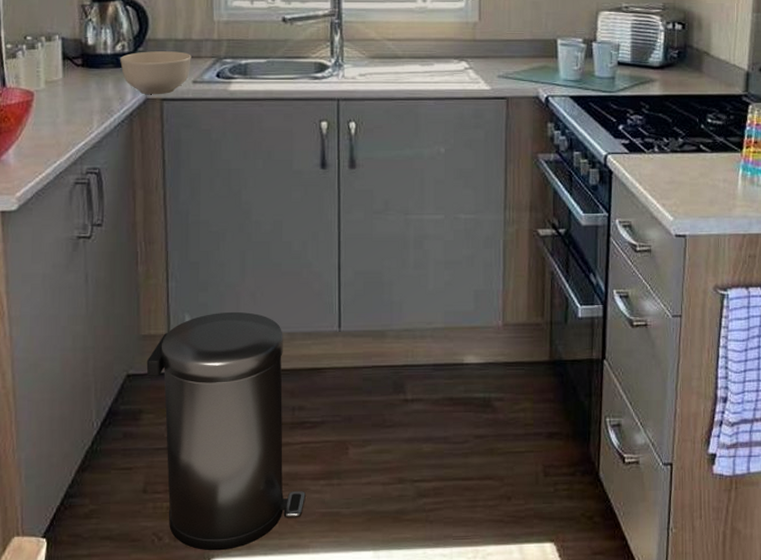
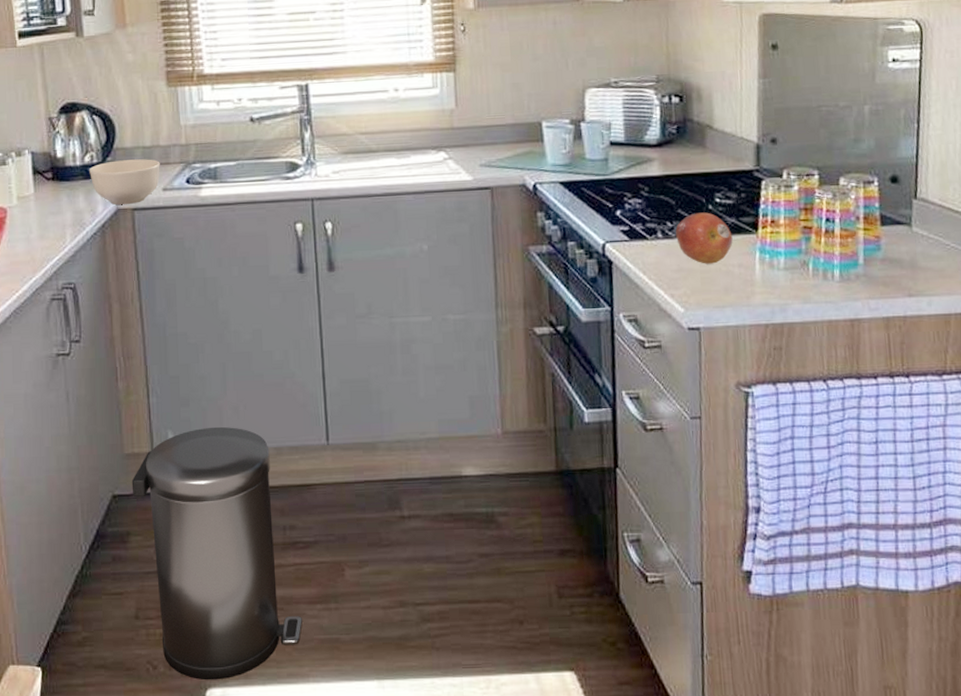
fruit: none [671,131,720,178] -> present [676,212,733,264]

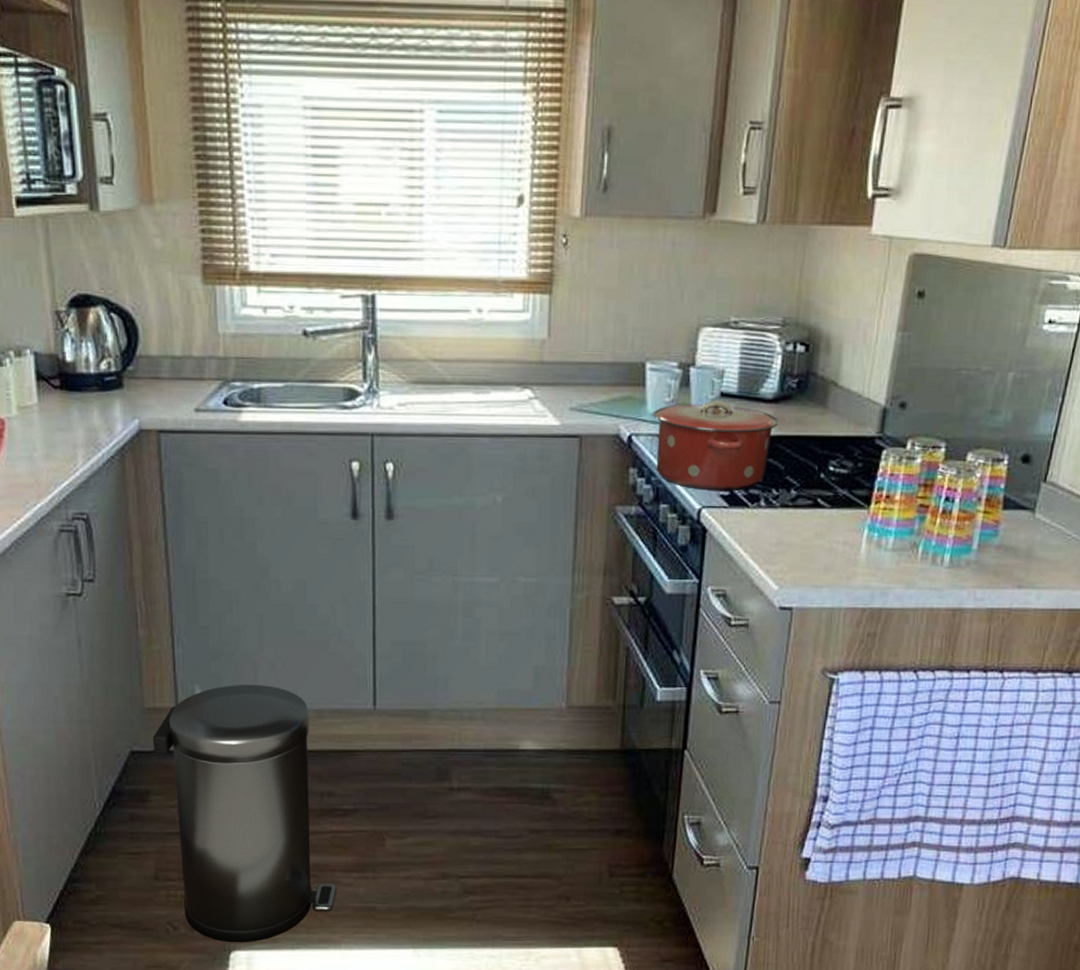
bowl: present [89,159,160,206] -> none [106,371,192,426]
casserole: none [552,148,666,227] -> present [652,399,780,491]
fruit: present [676,212,733,264] -> none [780,481,842,539]

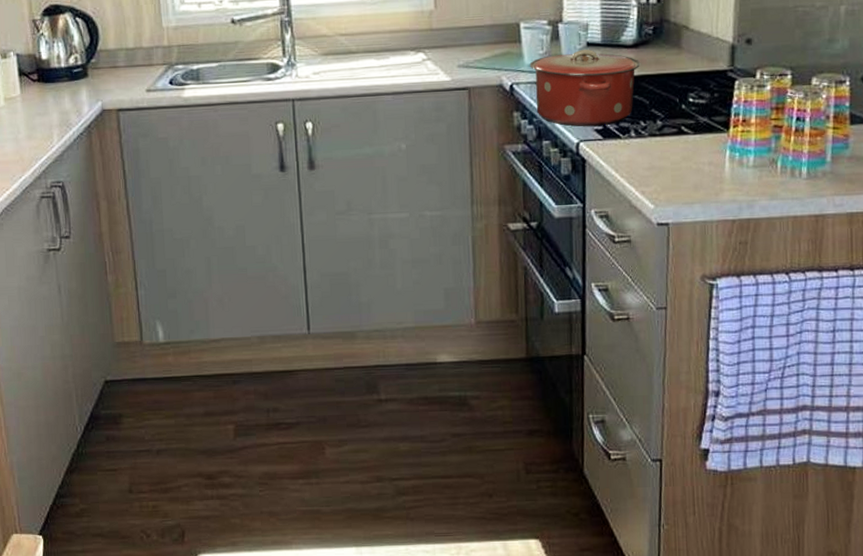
pedal bin: present [152,684,337,942] -> none [122,317,286,546]

